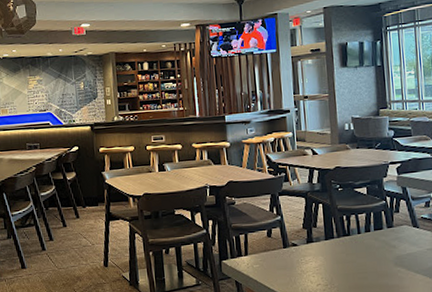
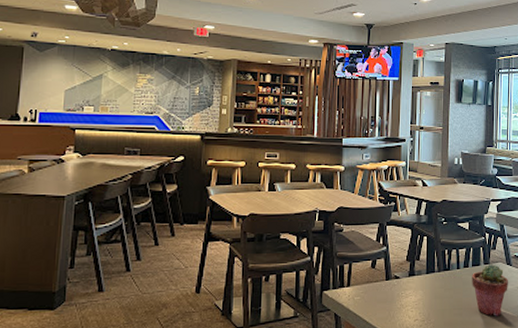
potted succulent: none [375,226,417,279] -> present [472,263,508,316]

